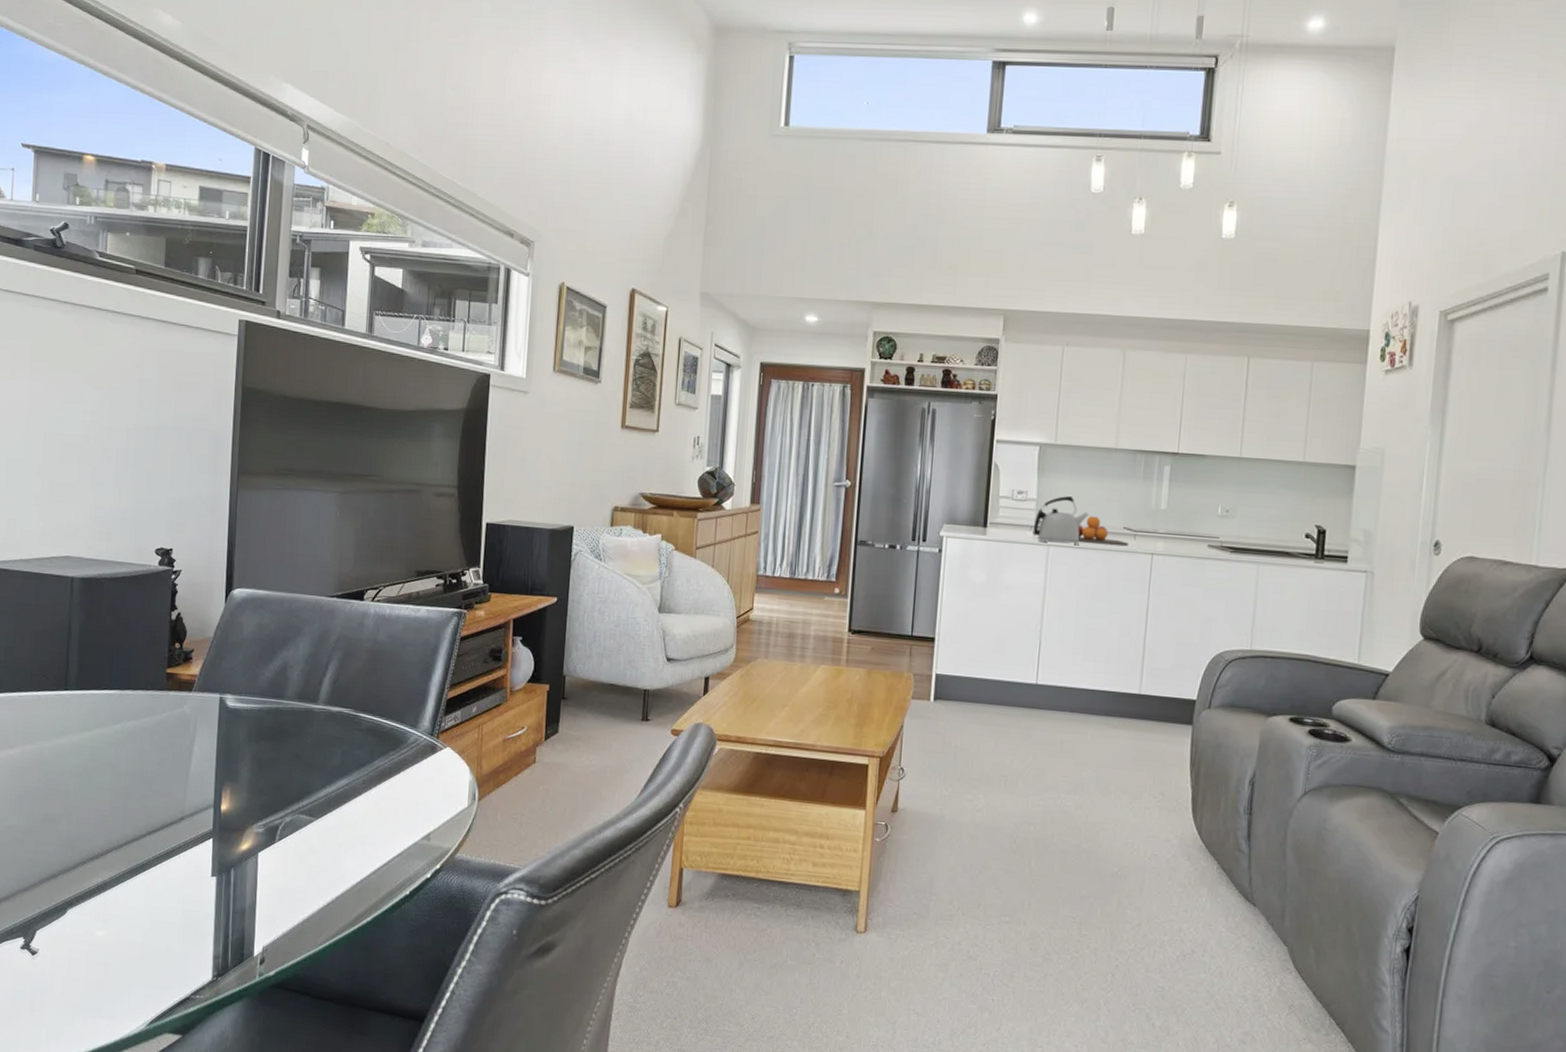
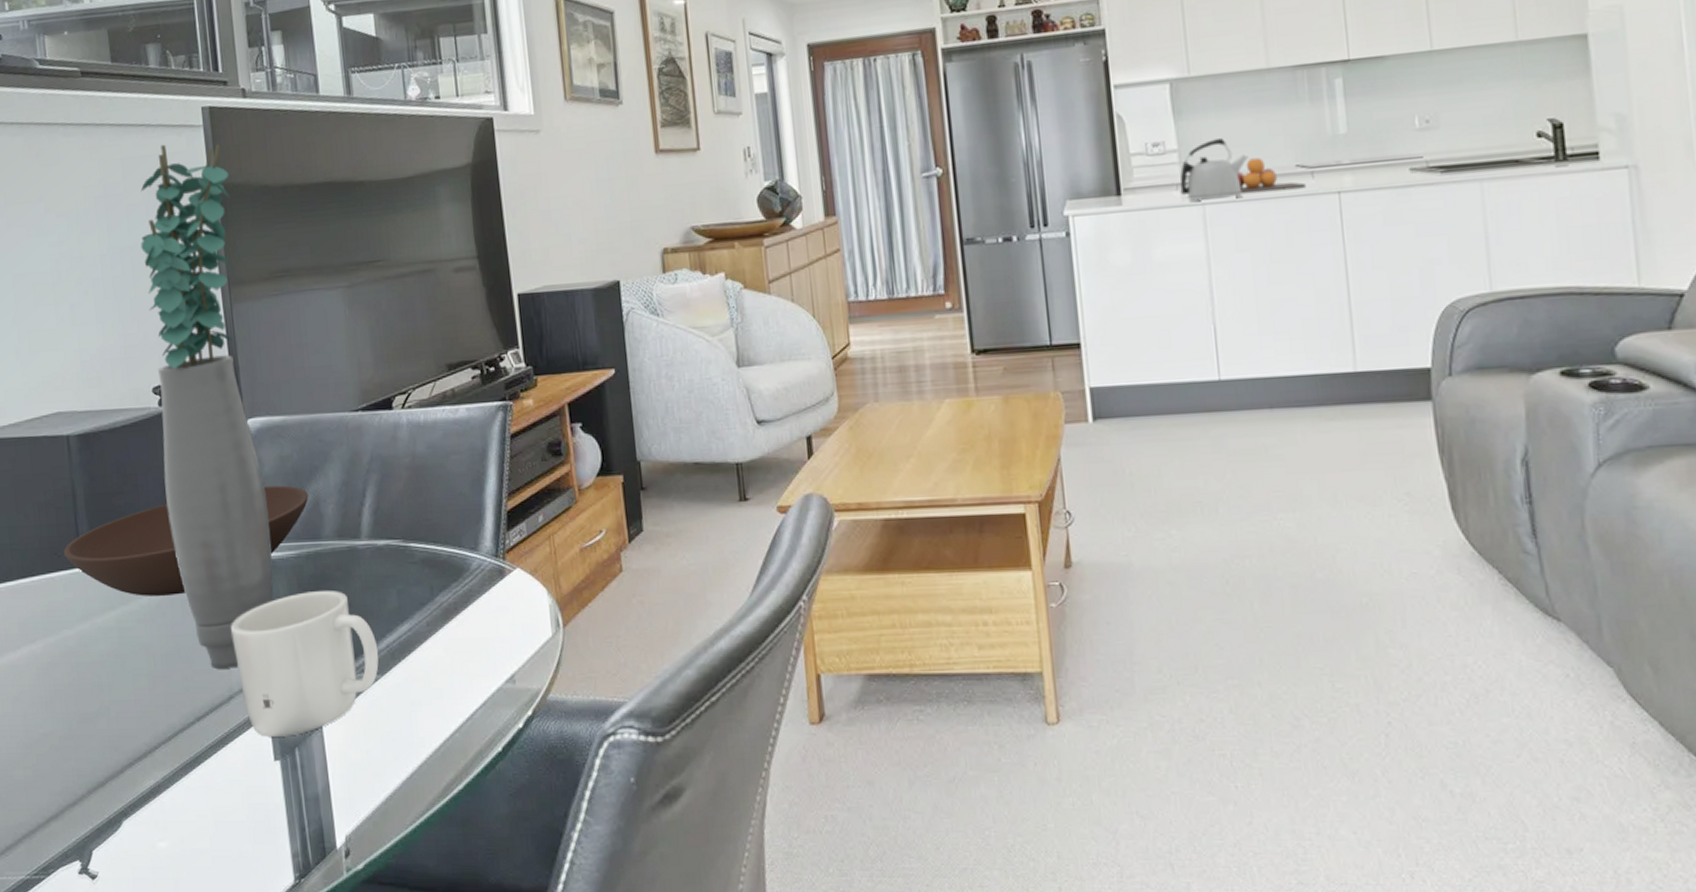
bowl: none [52,647,279,727] -> present [63,485,309,597]
vase: none [151,344,254,795] -> present [140,143,273,669]
mug: none [191,740,318,858] -> present [230,589,379,737]

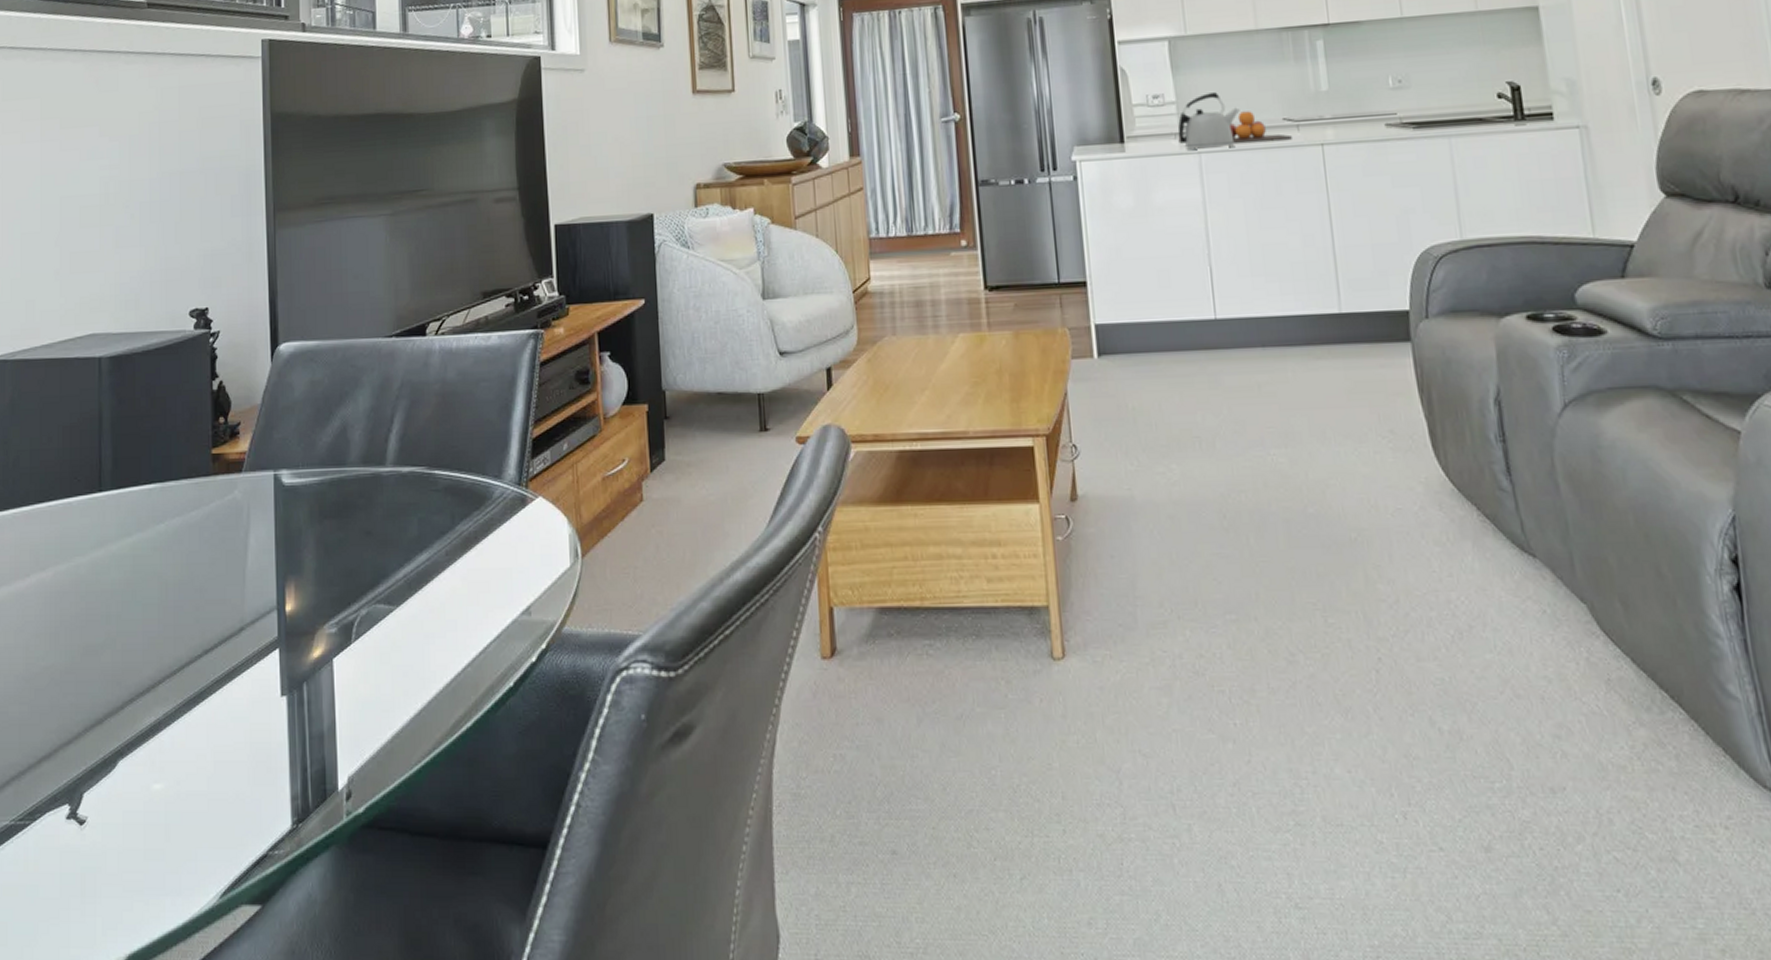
bowl: present [63,485,309,597] -> none [84,410,337,523]
vase: present [140,143,273,669] -> none [191,74,296,599]
mug: present [230,589,379,737] -> none [247,517,396,671]

